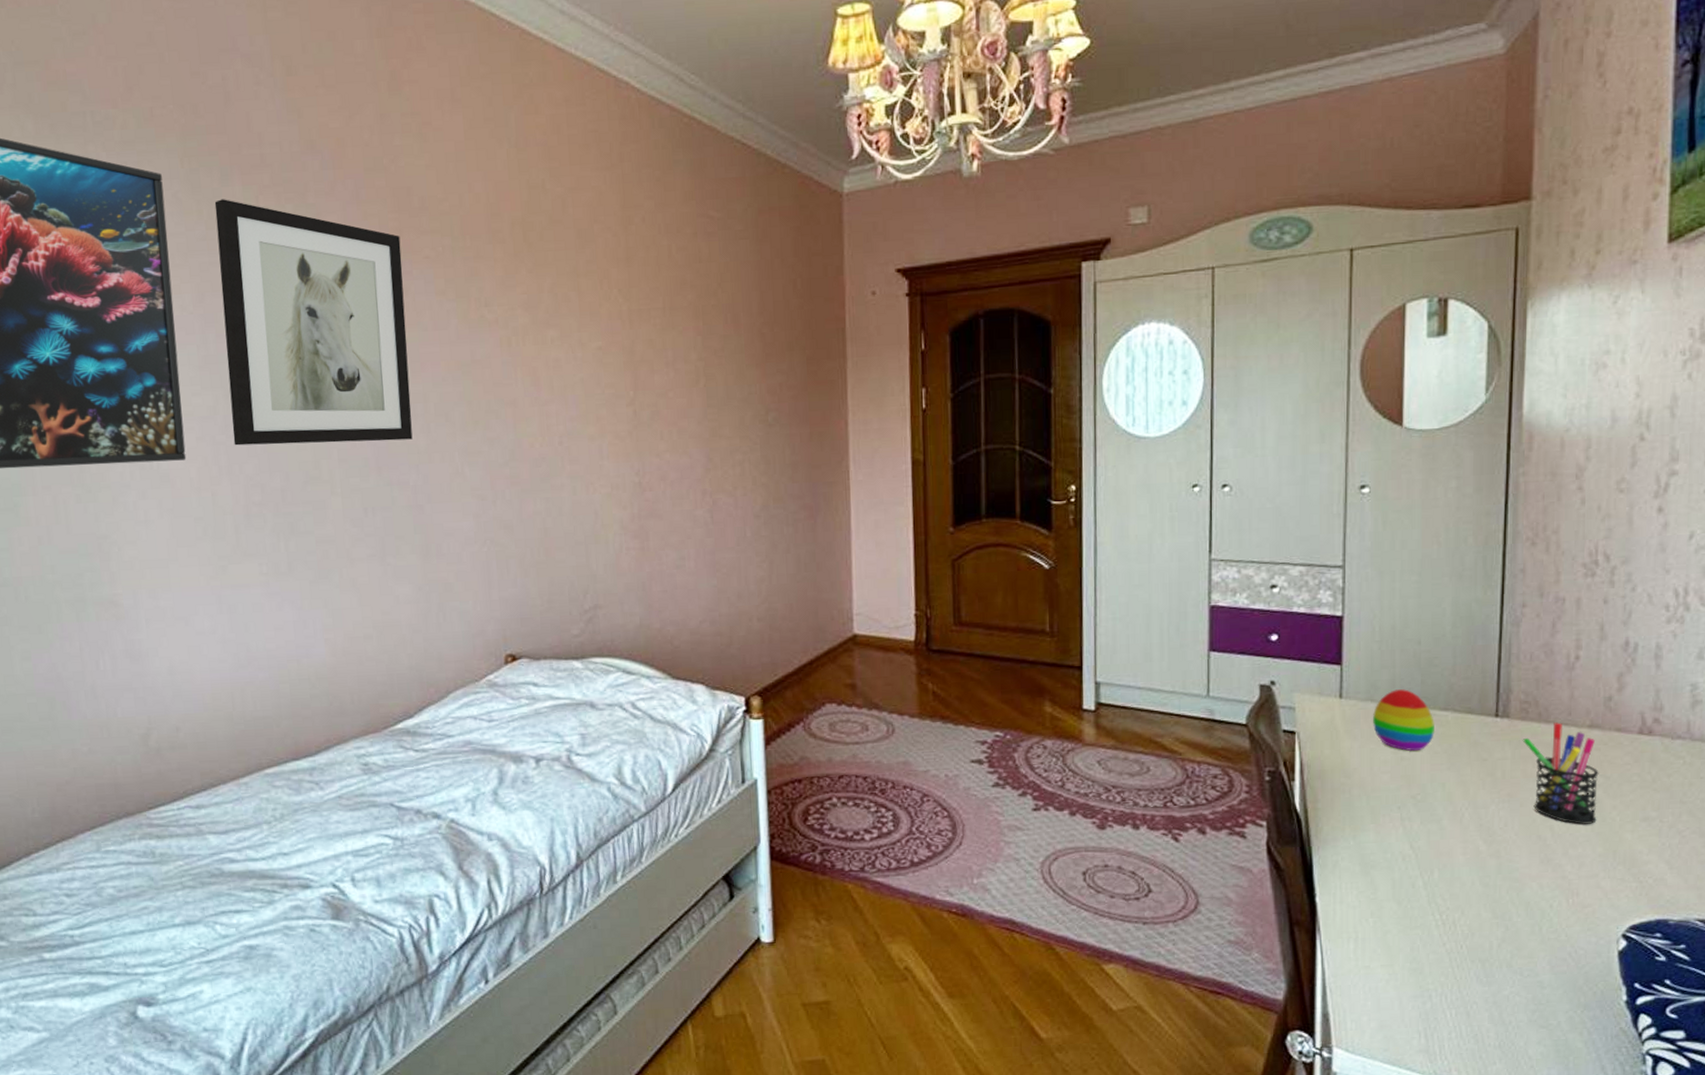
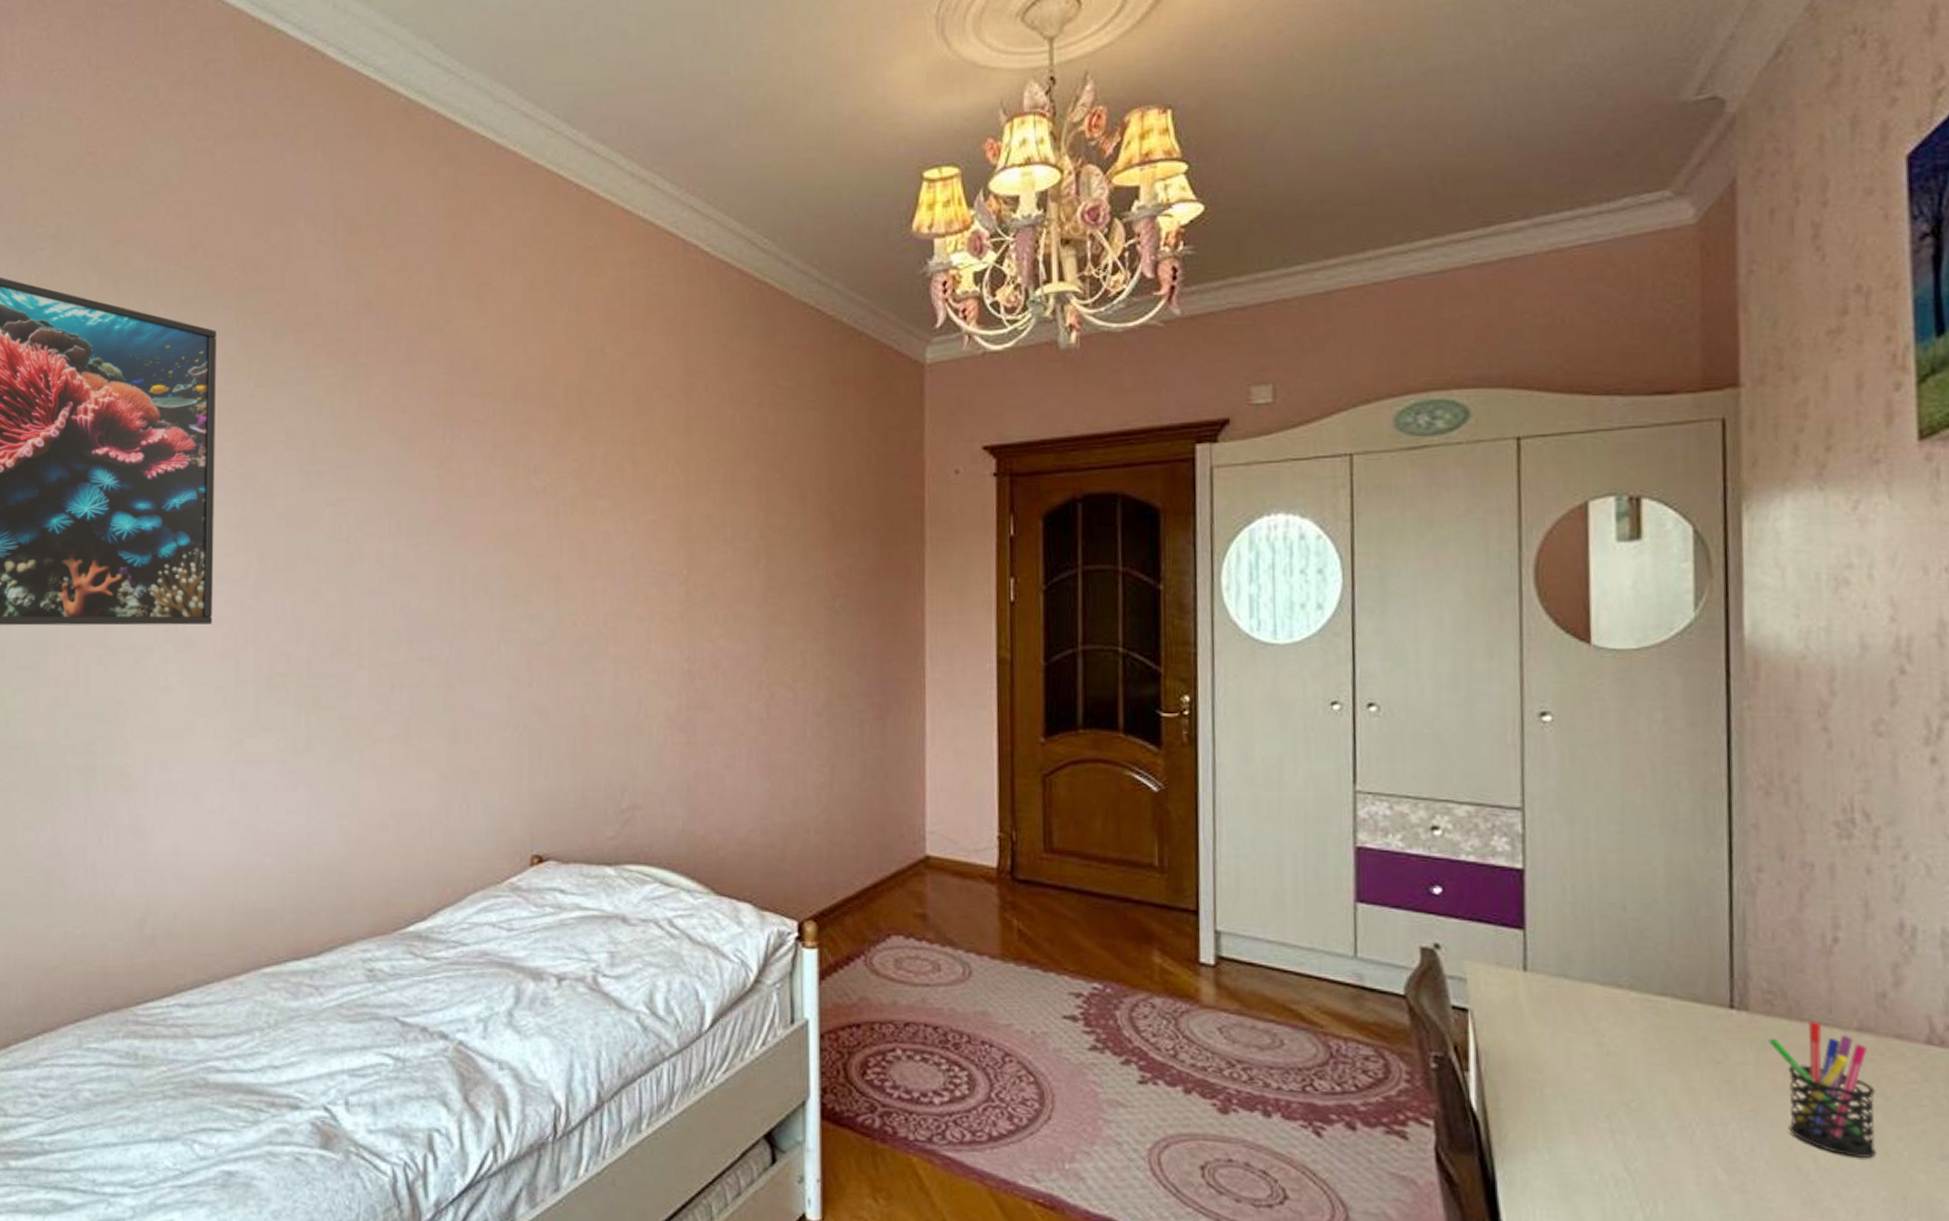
wall art: present [214,199,413,446] -> none [262,357,450,613]
decorative egg: present [1373,689,1434,752] -> none [1568,965,1650,1045]

